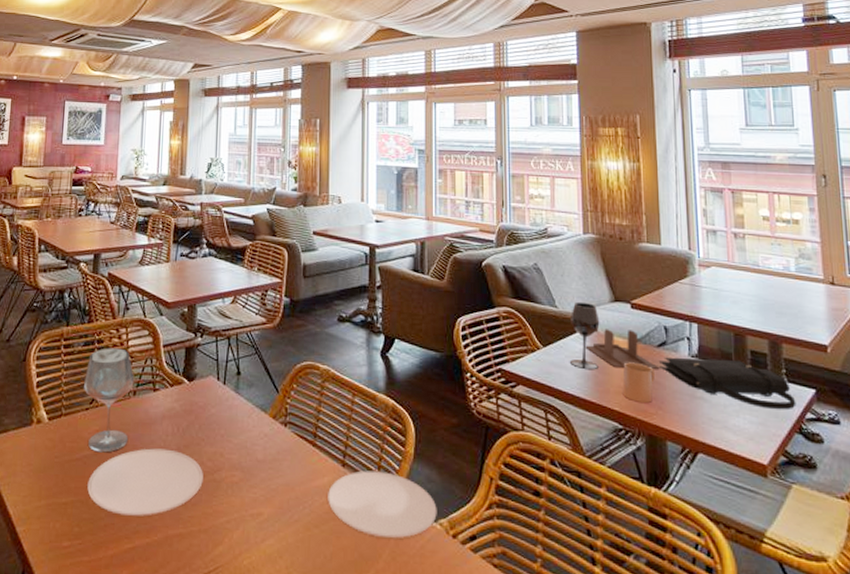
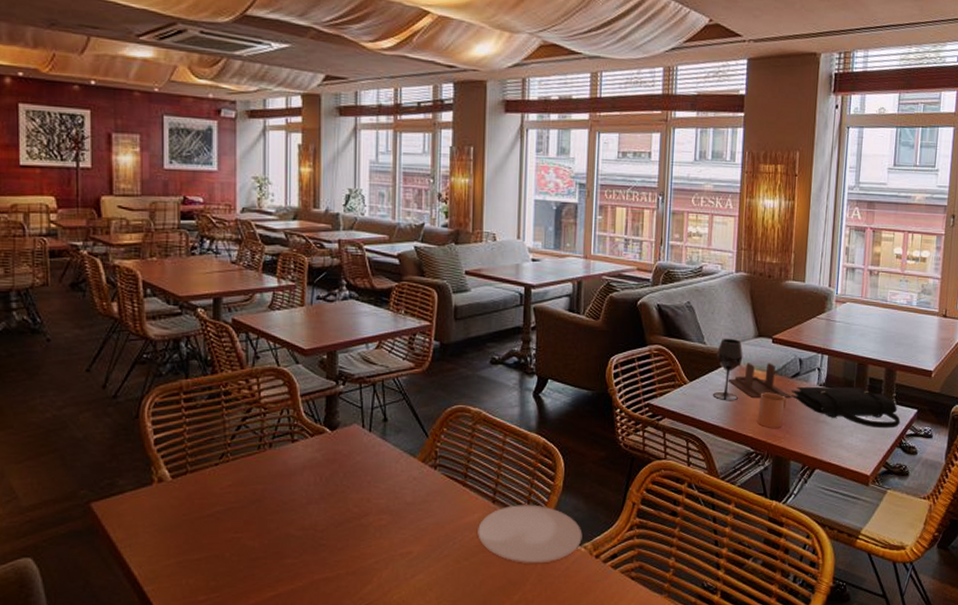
wine glass: present [83,348,134,453] -> none [210,400,269,507]
plate: present [87,448,203,516] -> none [222,499,349,566]

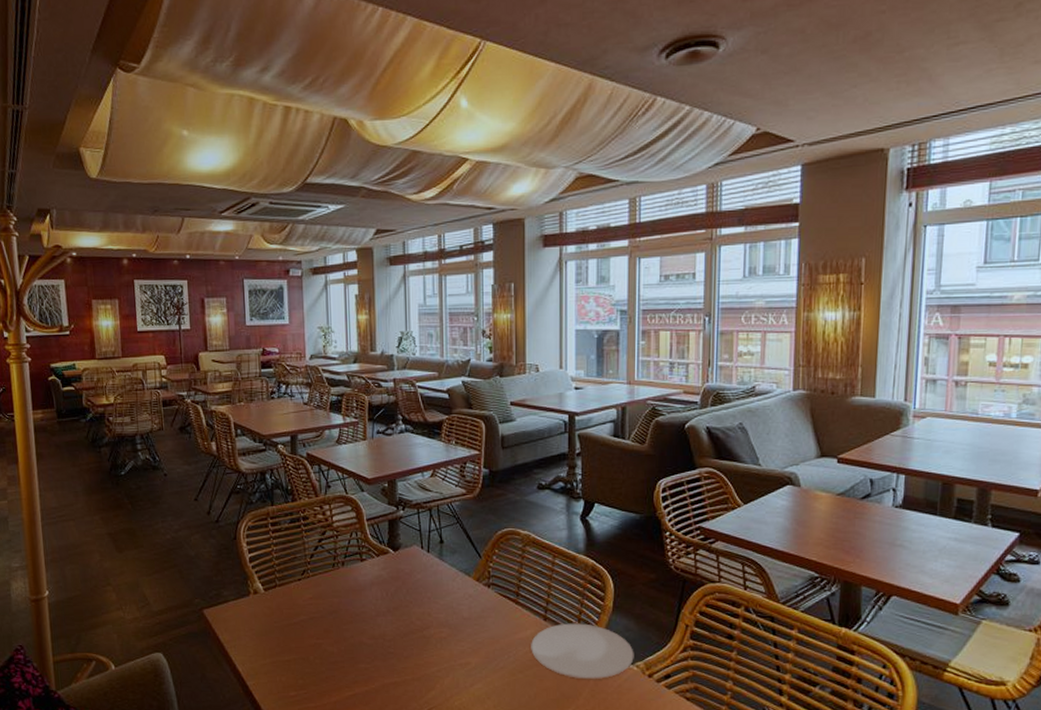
wineglass: present [713,338,743,401] -> none [771,459,804,524]
napkin holder: present [728,363,790,399] -> none [787,484,860,522]
cup: present [757,392,787,429] -> none [821,515,857,553]
handbag: present [791,386,901,429] -> none [860,508,998,554]

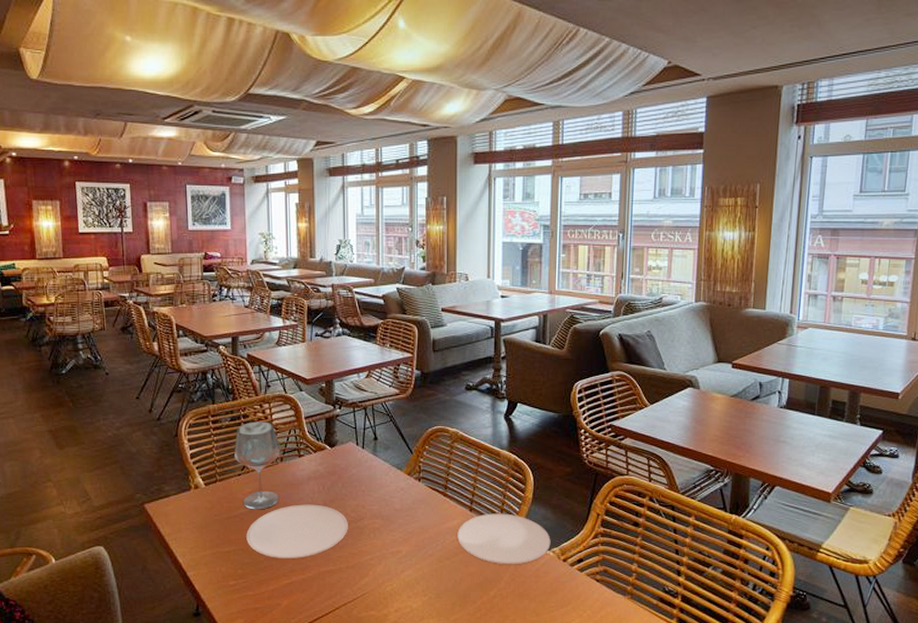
wine glass: none [293,524,342,617] -> present [233,421,280,510]
plate: none [307,611,413,669] -> present [246,504,348,558]

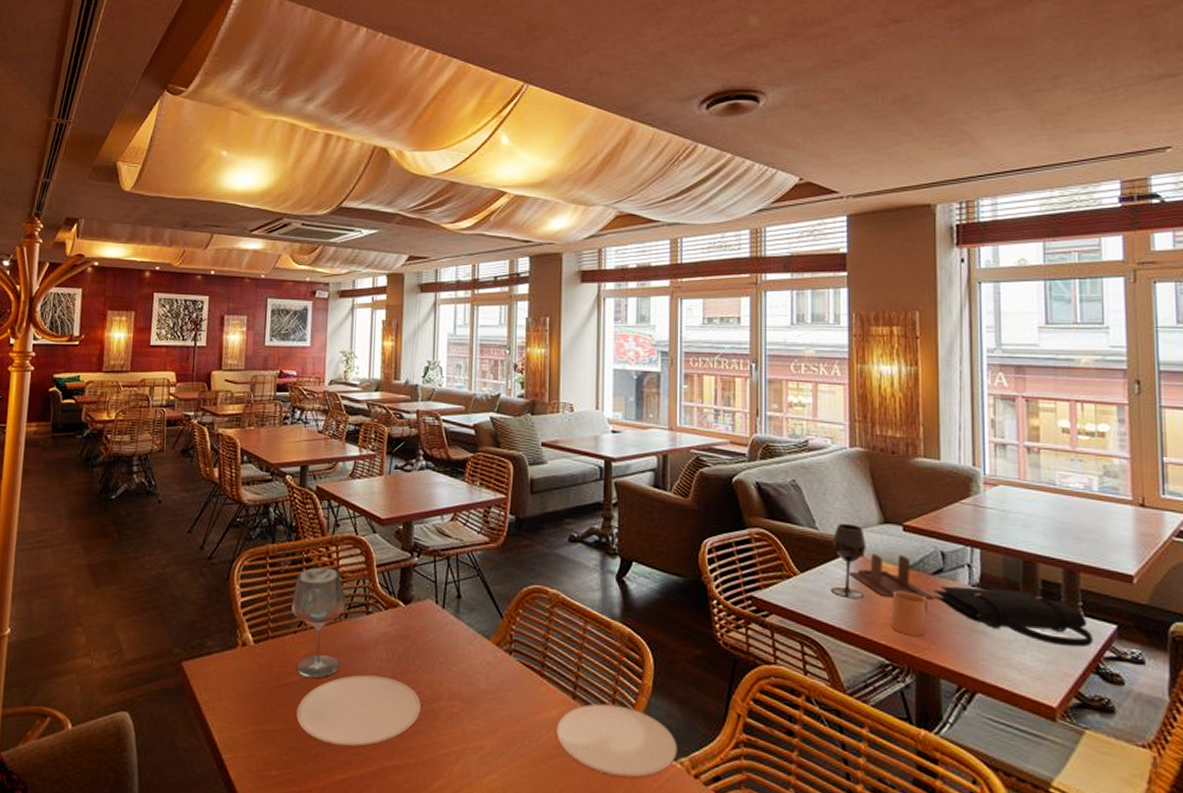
wineglass: none [673,364,703,423] -> present [831,523,866,599]
napkin holder: none [688,387,750,420] -> present [849,553,933,601]
cup: none [717,414,747,449] -> present [891,590,930,637]
handbag: none [750,408,865,449] -> present [933,585,1094,648]

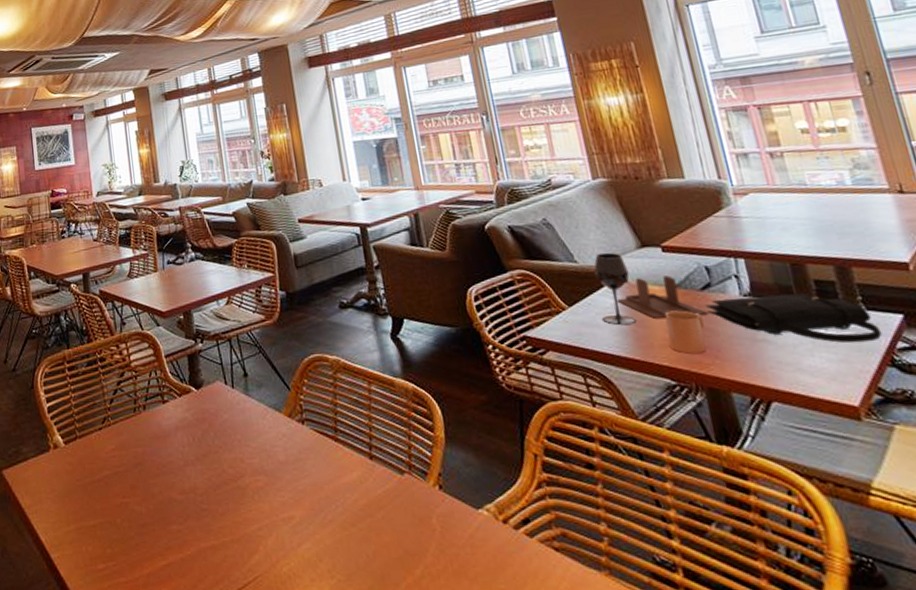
wine glass: present [290,567,346,679] -> none [92,364,146,471]
plate: present [296,674,421,747] -> none [112,460,228,532]
plate: present [556,703,678,778] -> none [359,460,482,531]

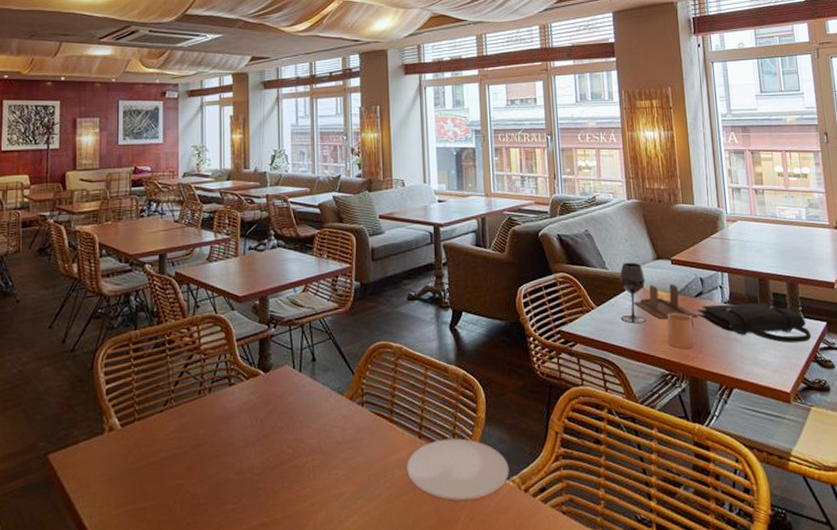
plate: none [359,460,482,531] -> present [407,438,509,501]

